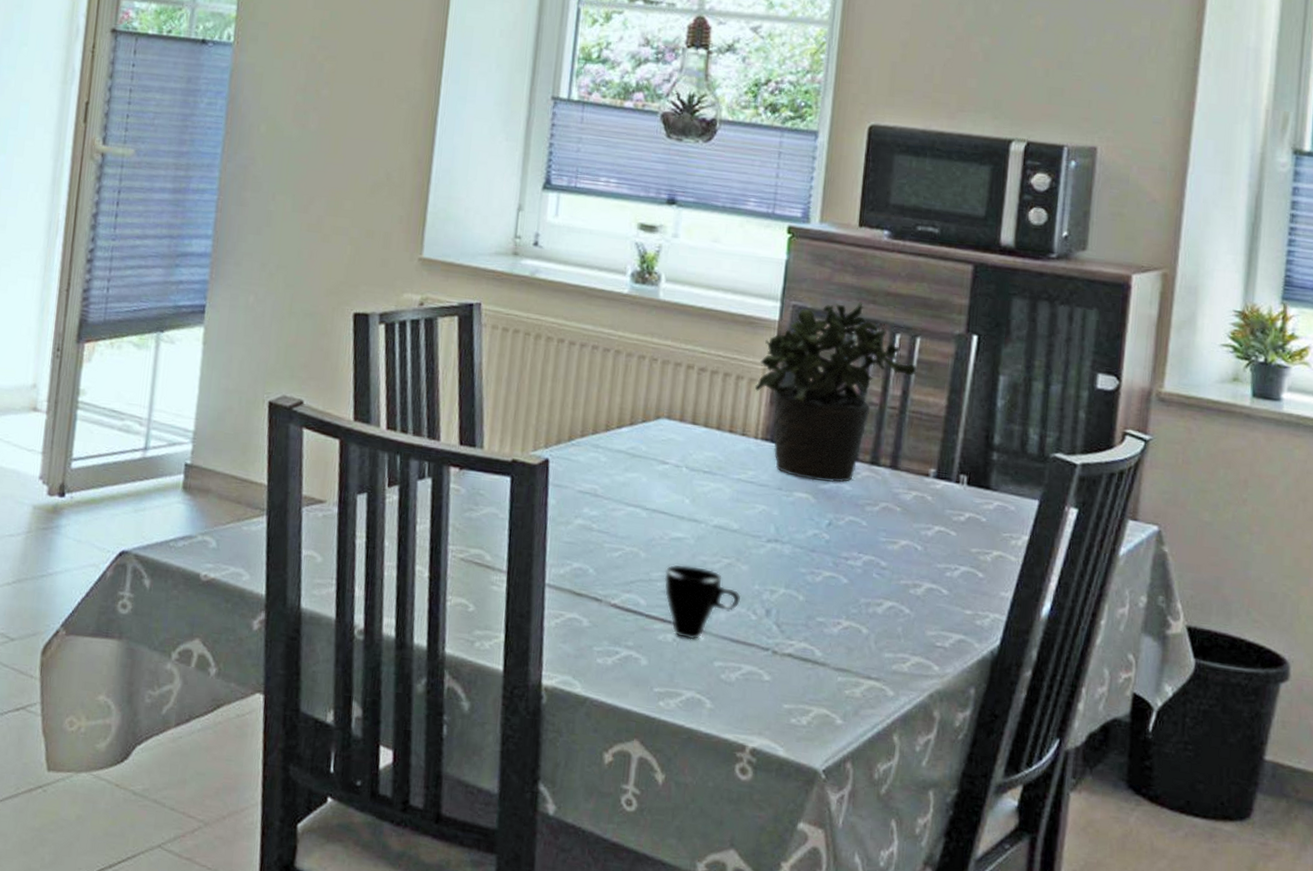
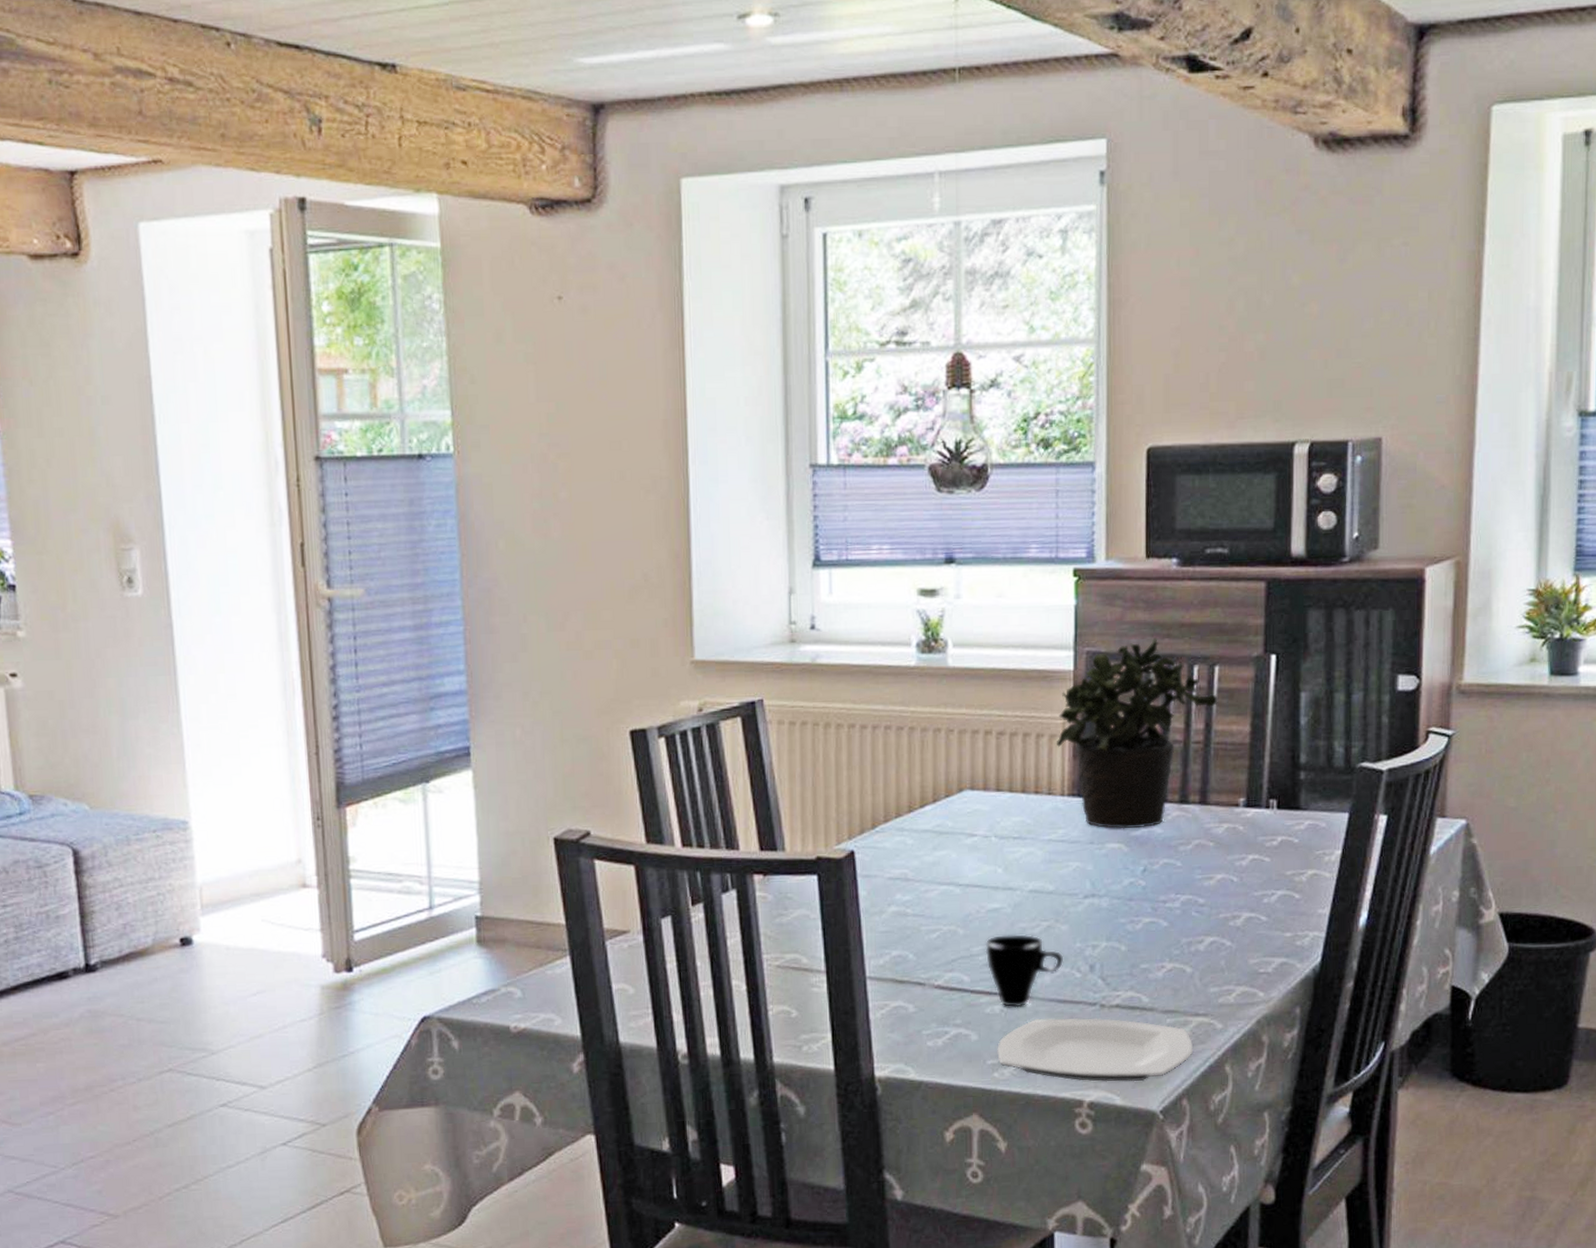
plate: none [665,654,863,737] -> present [997,1017,1194,1082]

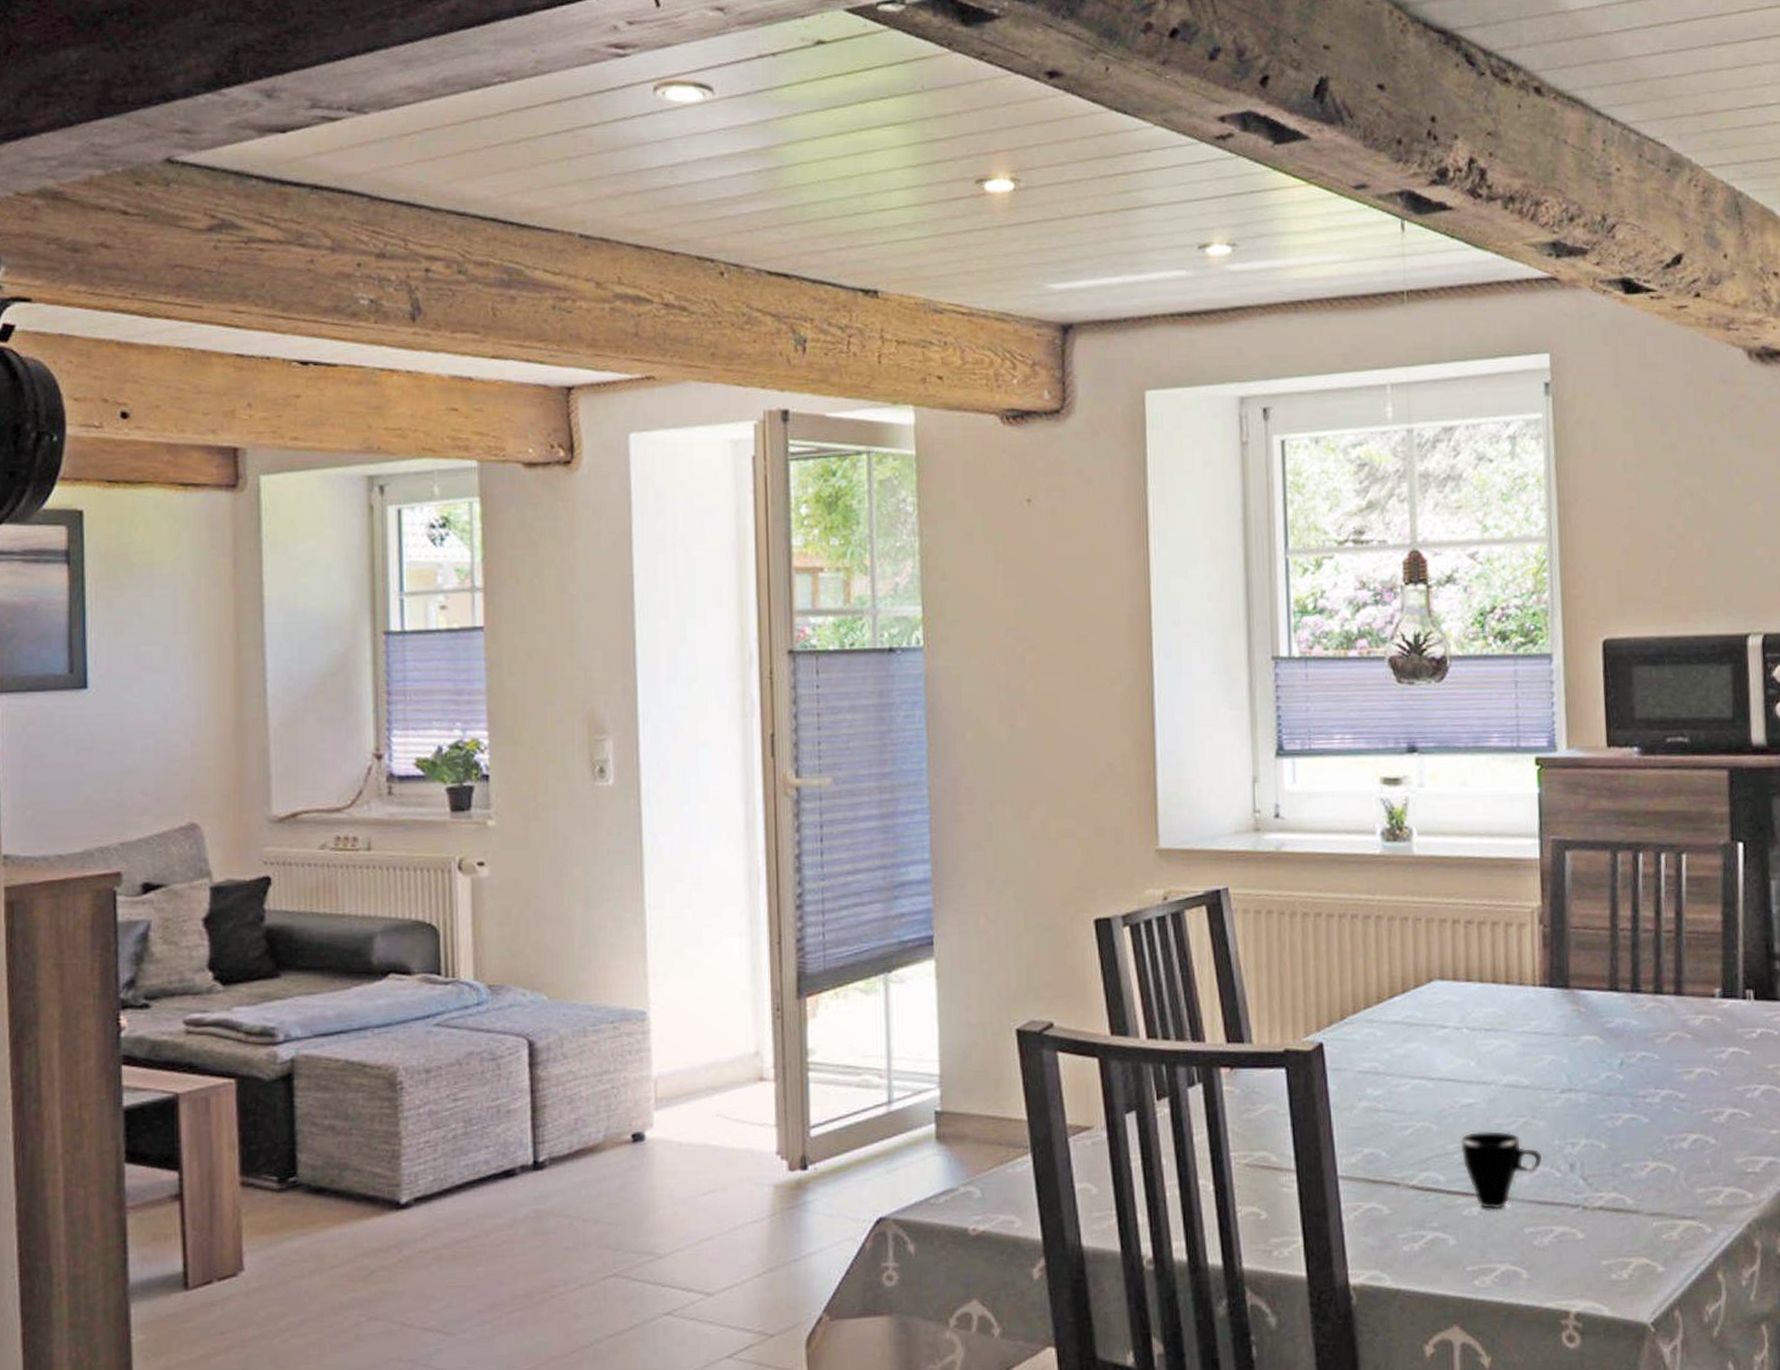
plate: present [997,1017,1194,1082] -> none [1476,1220,1683,1291]
potted plant: present [1056,637,1218,829] -> none [1525,825,1687,1021]

